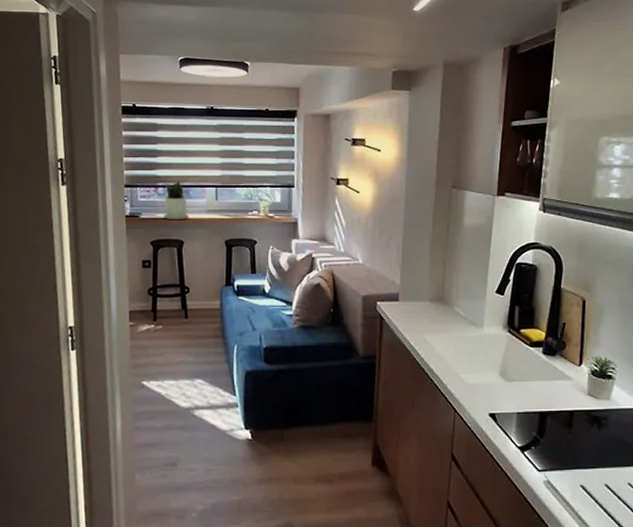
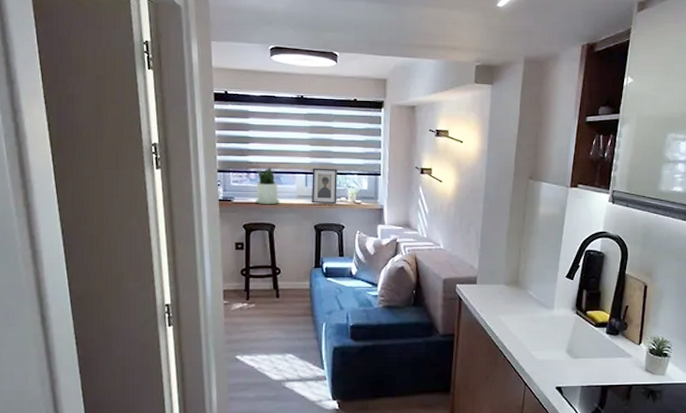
picture frame: none [222,180,249,219] -> present [312,168,337,205]

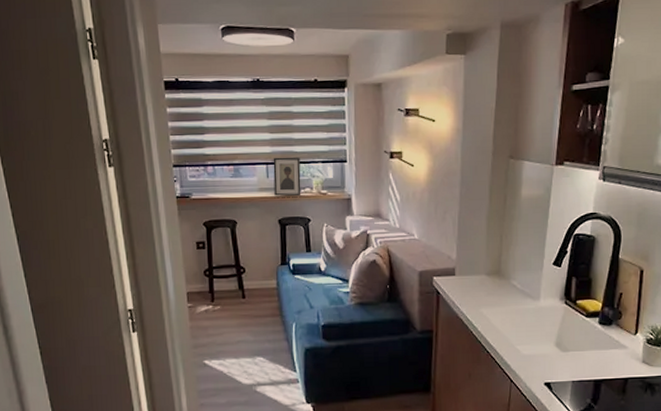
planter: present [256,167,280,205] -> none [213,159,241,200]

